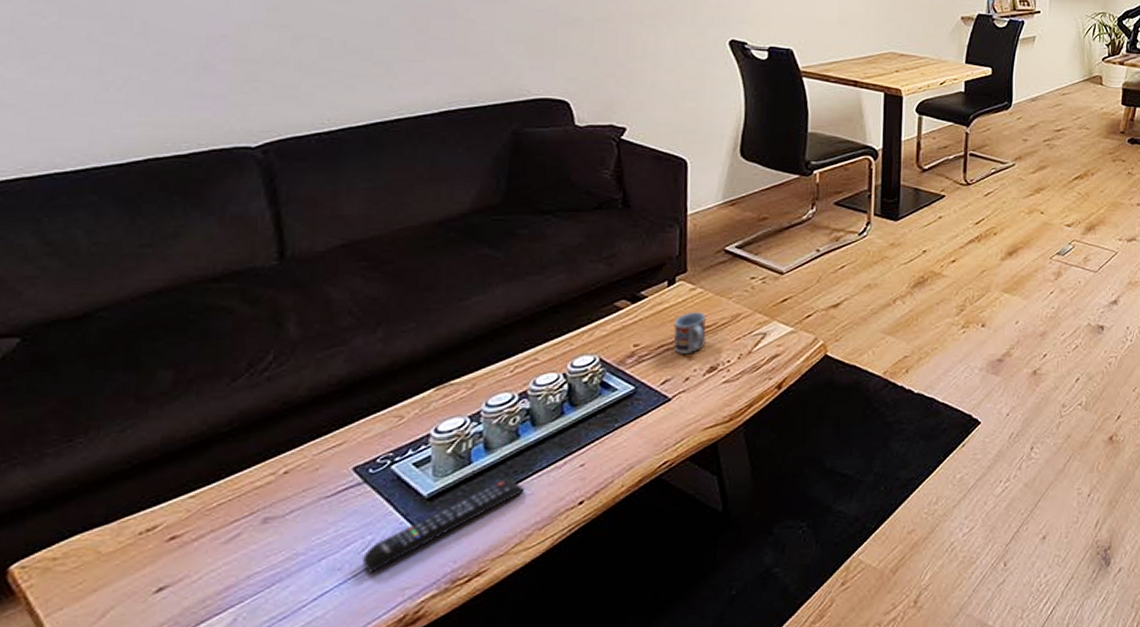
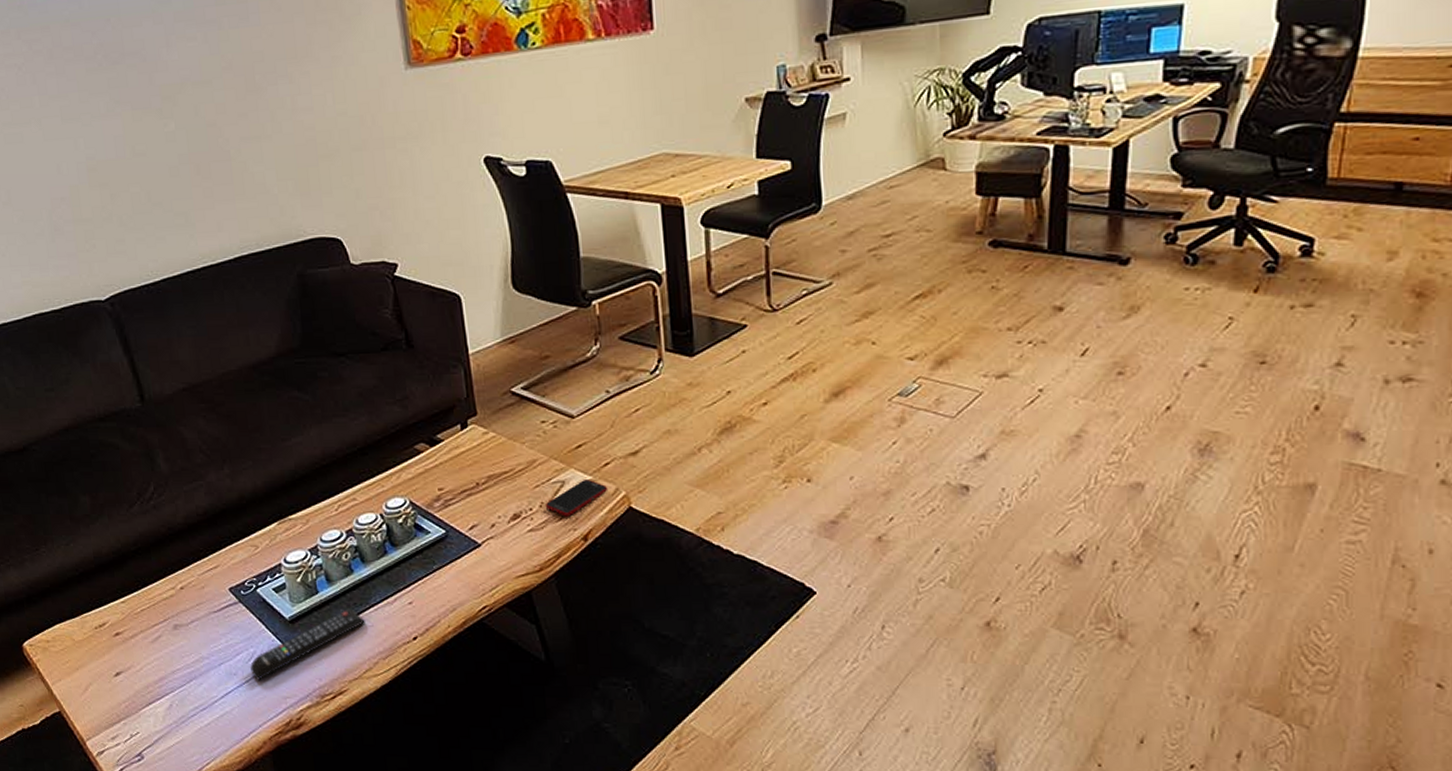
cup: present [673,312,706,354] -> none [472,457,506,499]
cell phone: none [743,330,806,367] -> present [545,478,607,517]

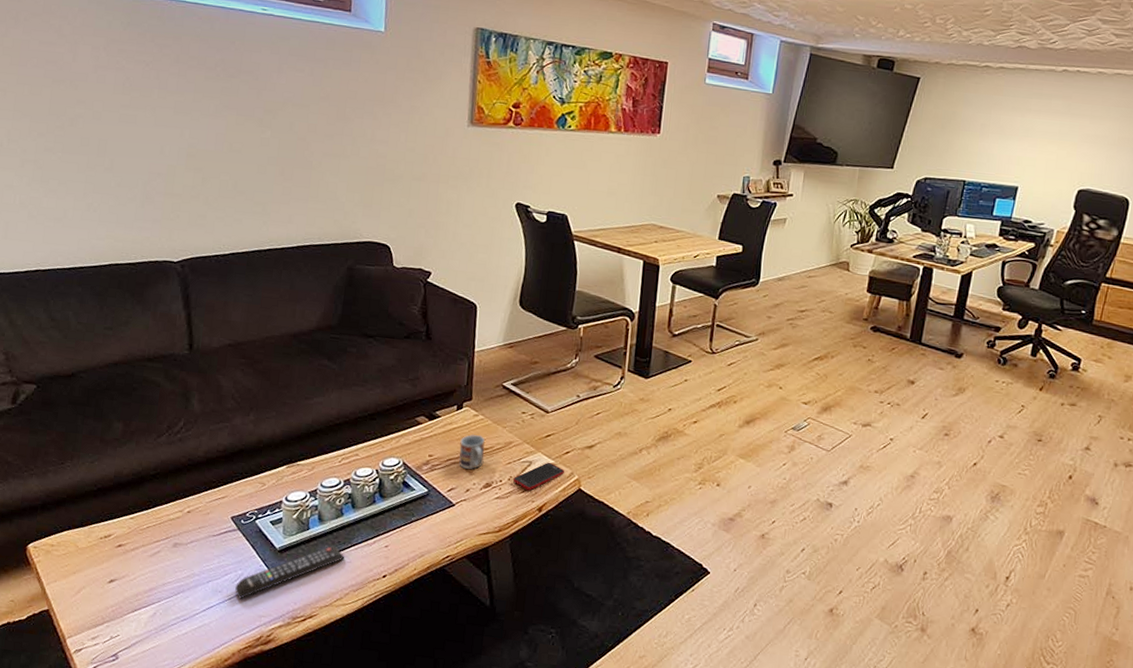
cup: none [472,457,506,499] -> present [459,434,485,469]

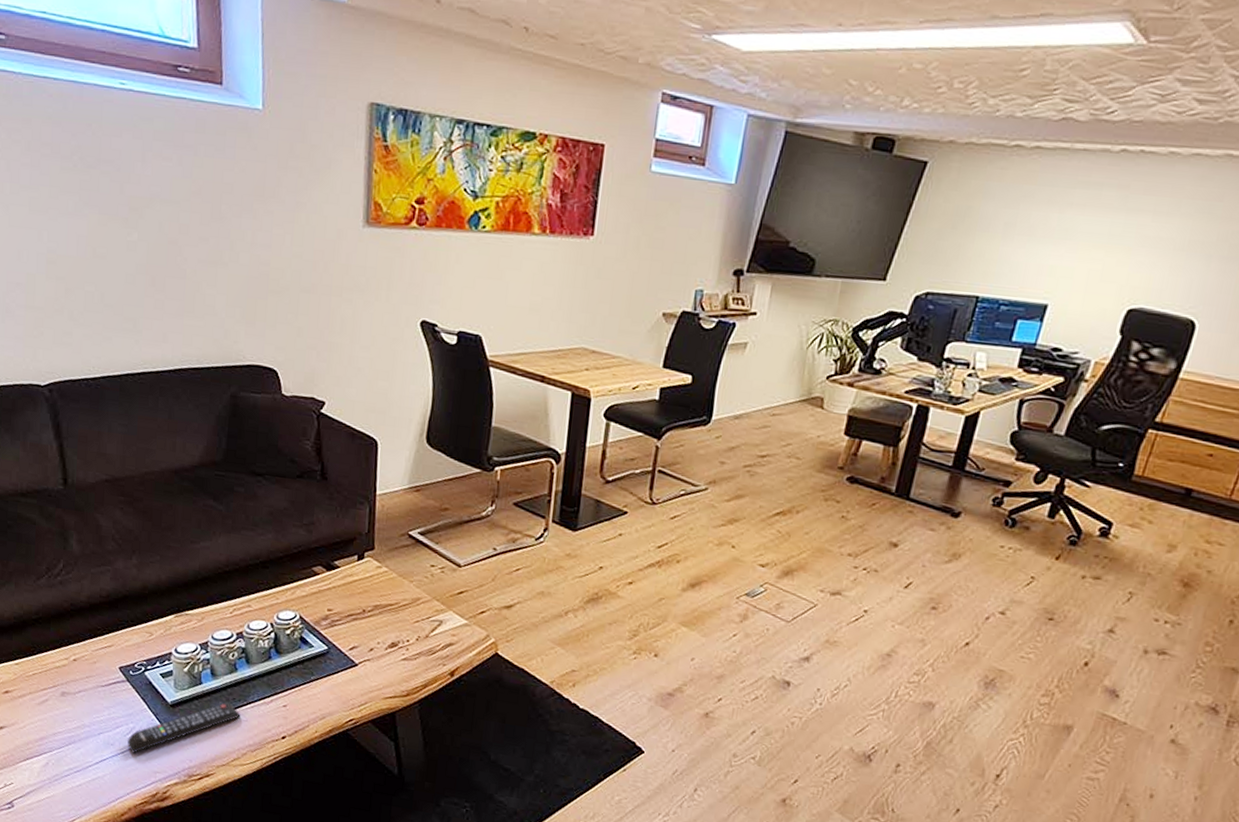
cup: present [459,434,485,469] -> none [361,588,390,627]
cell phone: present [512,462,564,491] -> none [421,621,479,653]

